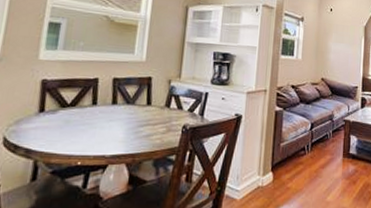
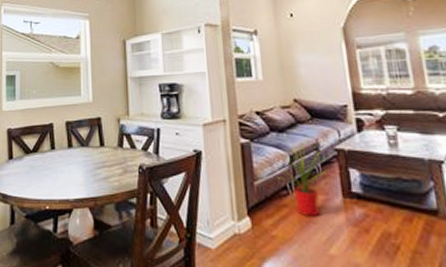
house plant: none [299,113,339,172] -> present [276,142,330,217]

